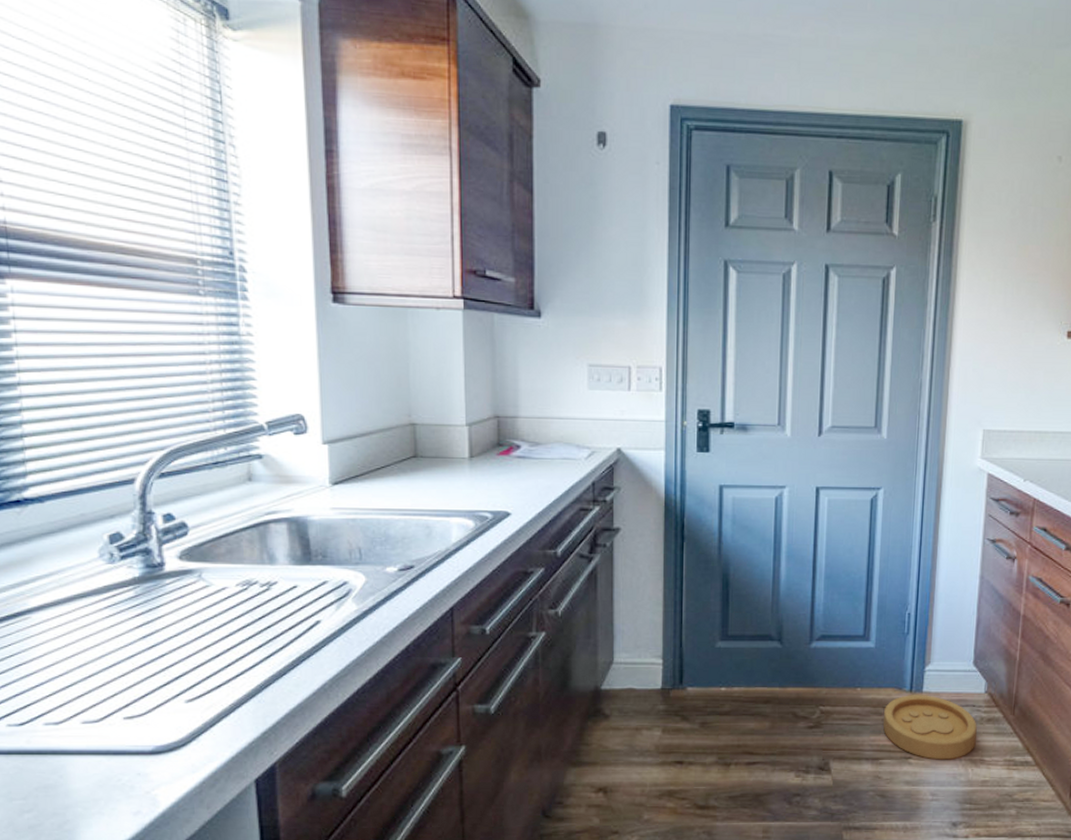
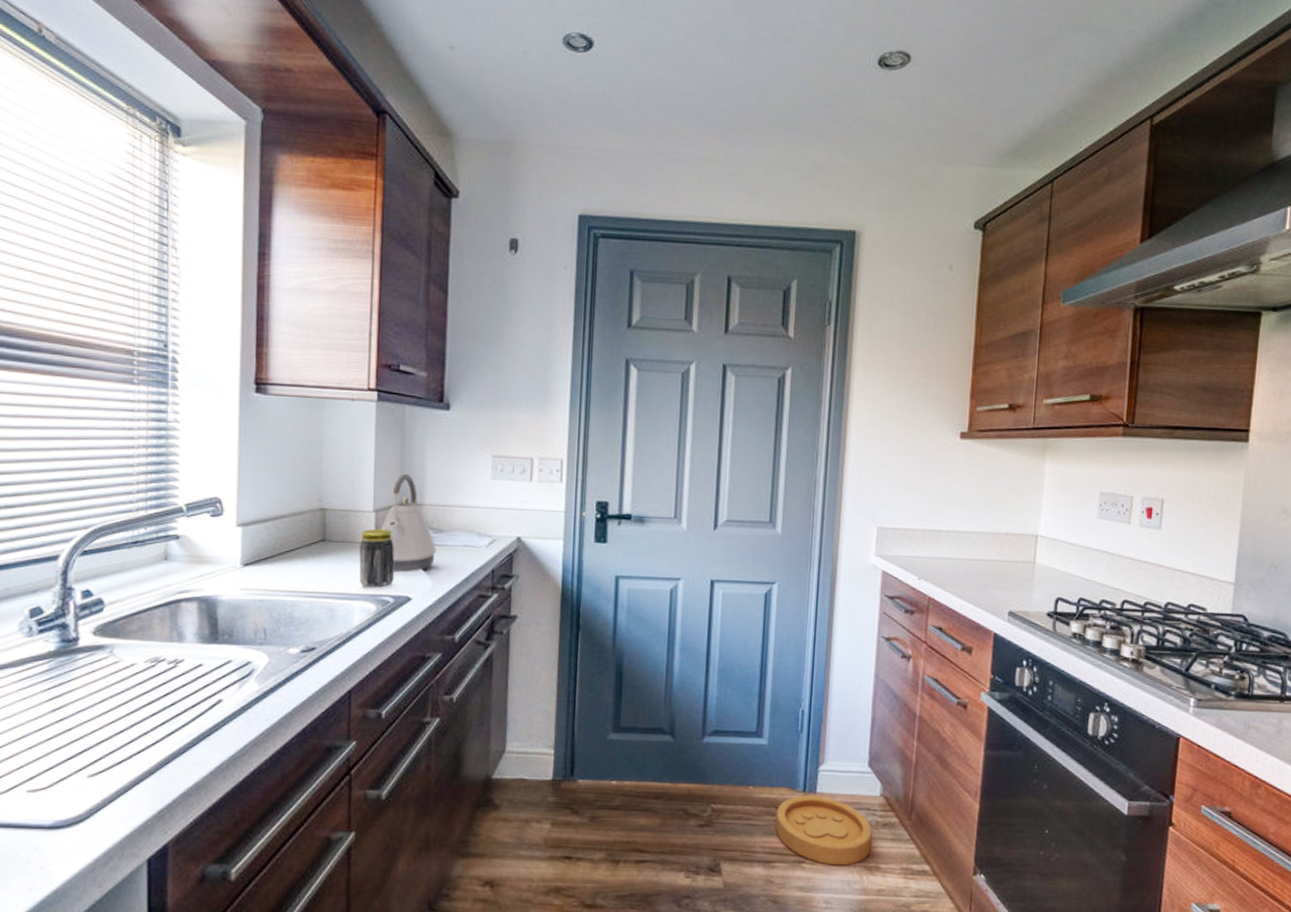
jar: none [454,443,492,505] -> present [359,528,395,589]
kettle: none [474,385,534,488] -> present [380,473,437,573]

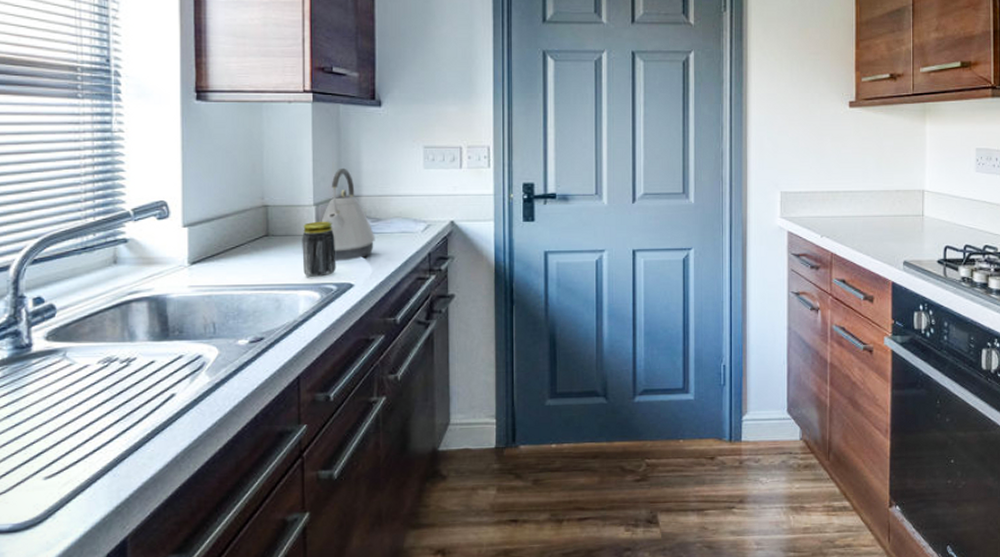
pet bowl: present [775,795,872,866] -> none [706,444,795,509]

